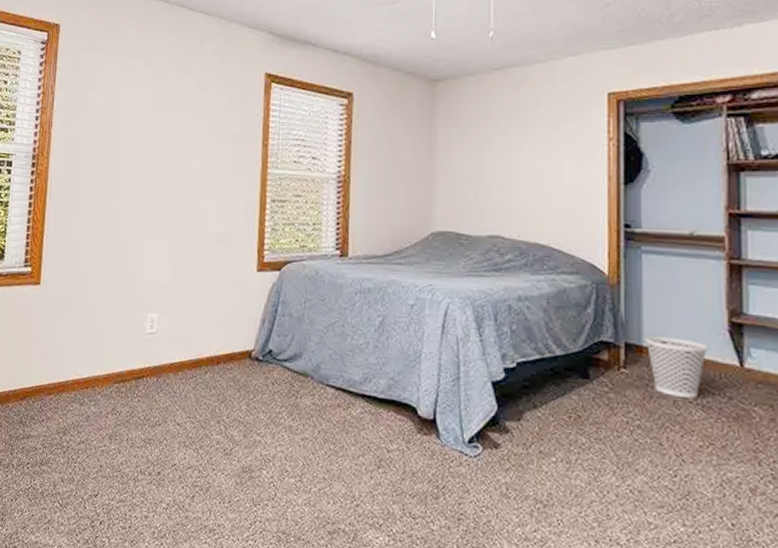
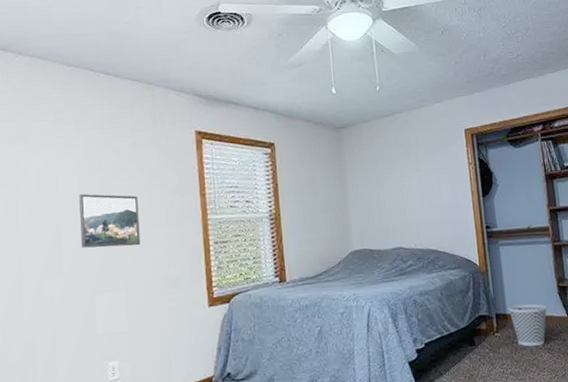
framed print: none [135,131,197,193] -> present [79,193,141,248]

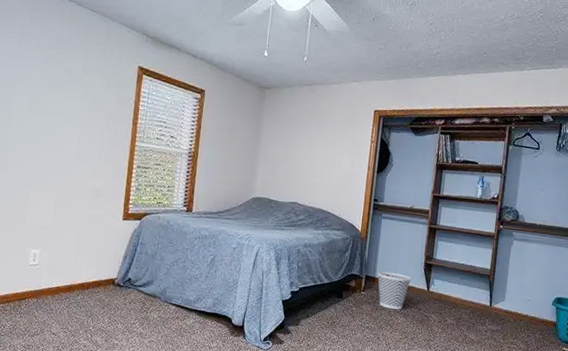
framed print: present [79,193,141,248] -> none [24,102,79,157]

